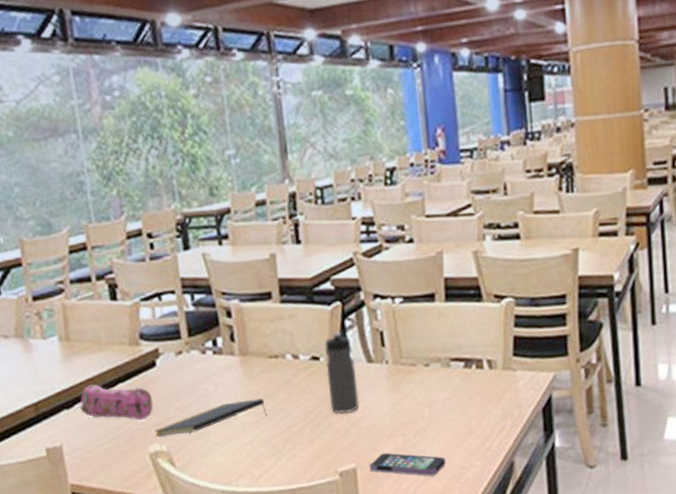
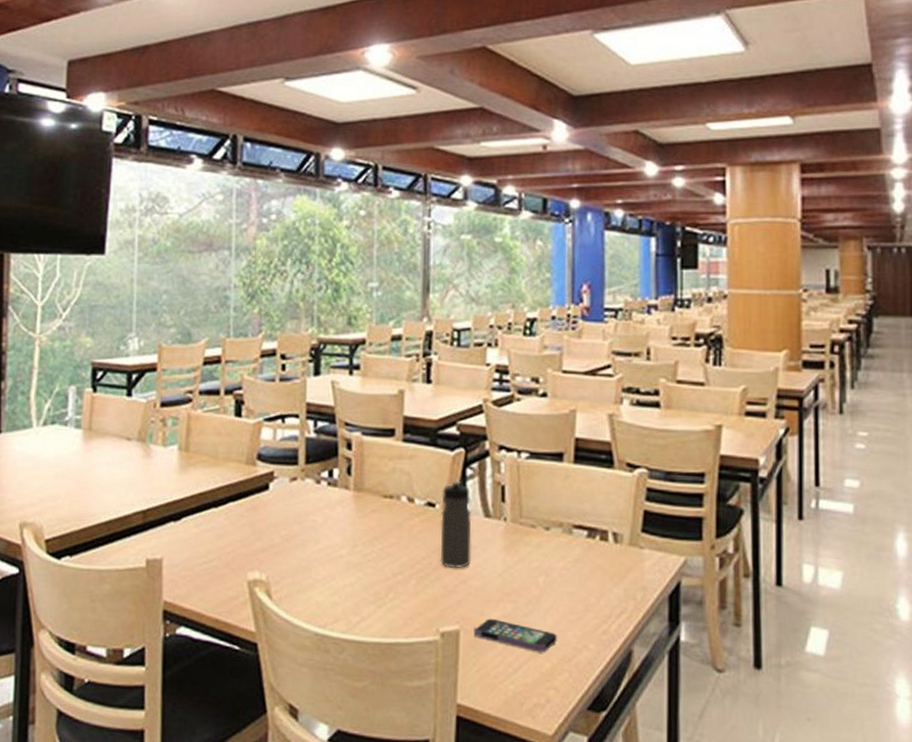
pencil case: present [80,384,153,421] -> none [187,499,260,544]
notepad: present [154,398,267,437] -> none [256,538,374,566]

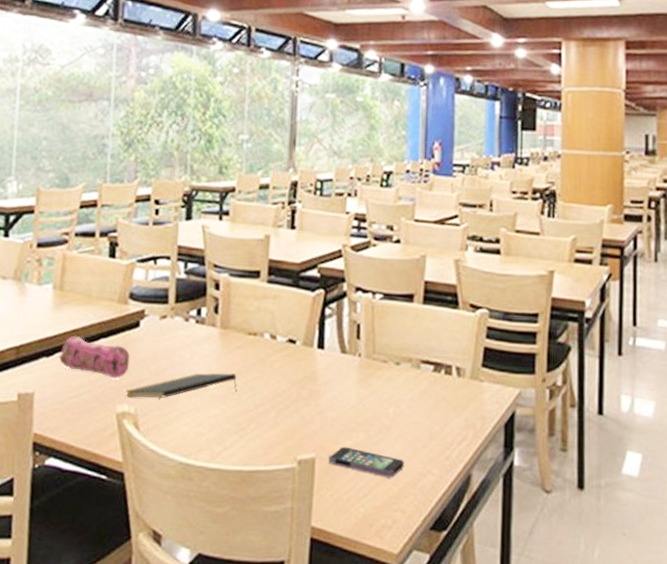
pencil case: none [187,499,260,544] -> present [59,335,130,379]
notepad: none [256,538,374,566] -> present [125,373,237,399]
water bottle: present [440,480,472,569] -> none [299,318,330,401]

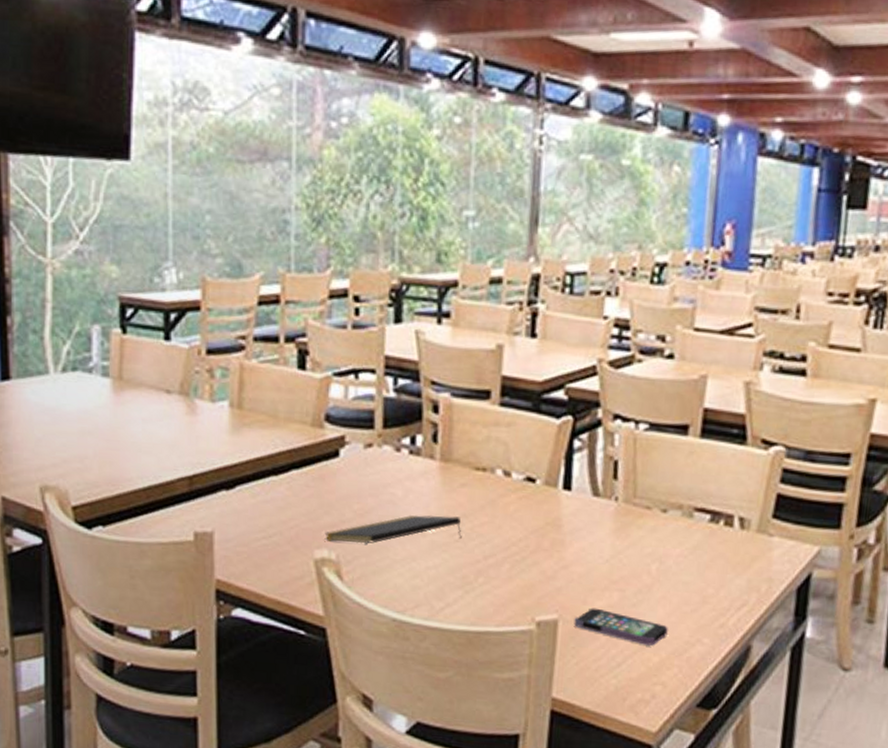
pencil case: present [59,335,130,379] -> none [242,465,329,519]

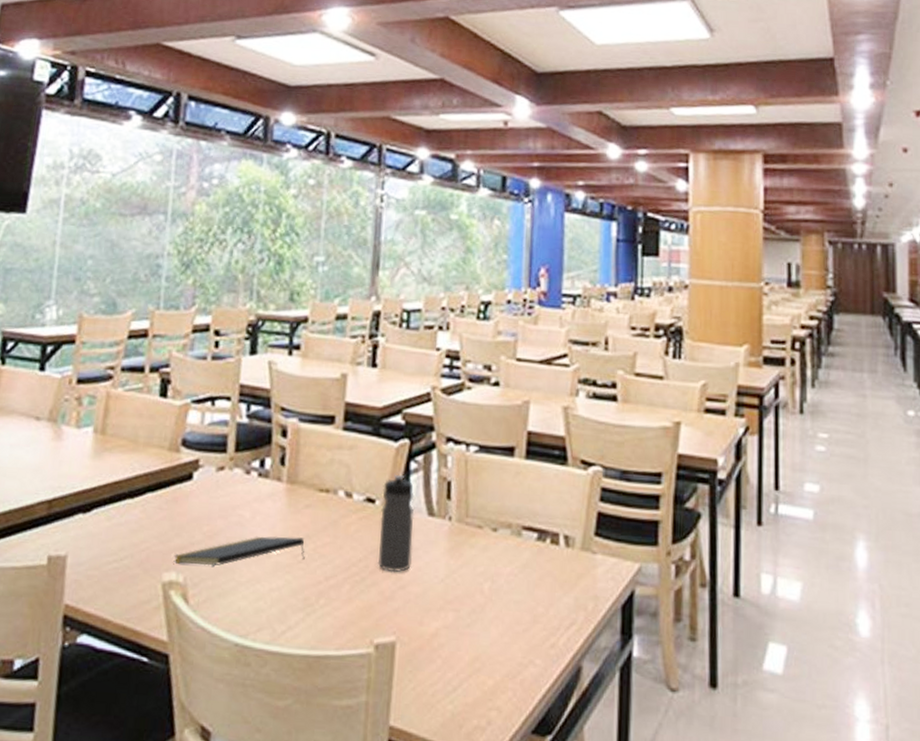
water bottle: none [538,452,578,553] -> present [377,474,415,573]
smartphone: present [574,608,668,646] -> none [411,629,502,668]

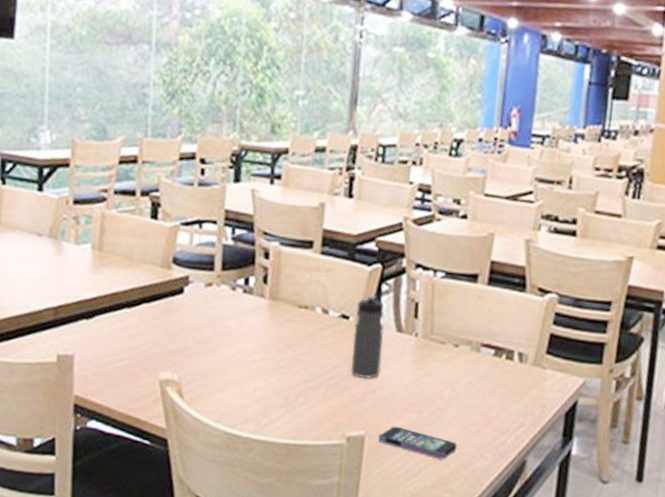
notepad: present [173,536,305,566] -> none [169,344,286,368]
smartphone: none [411,629,502,668] -> present [378,426,457,459]

